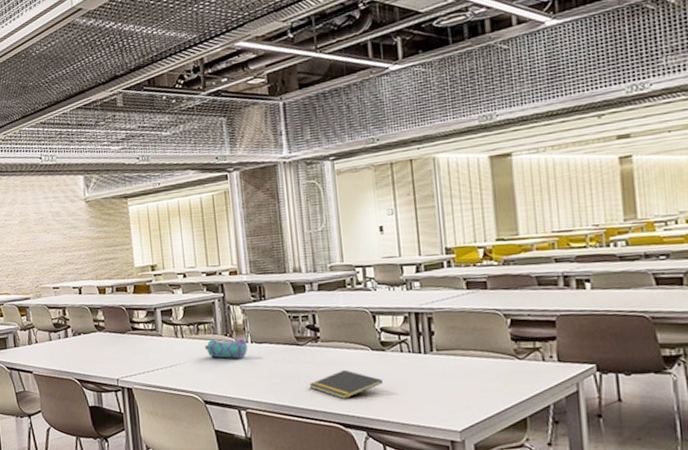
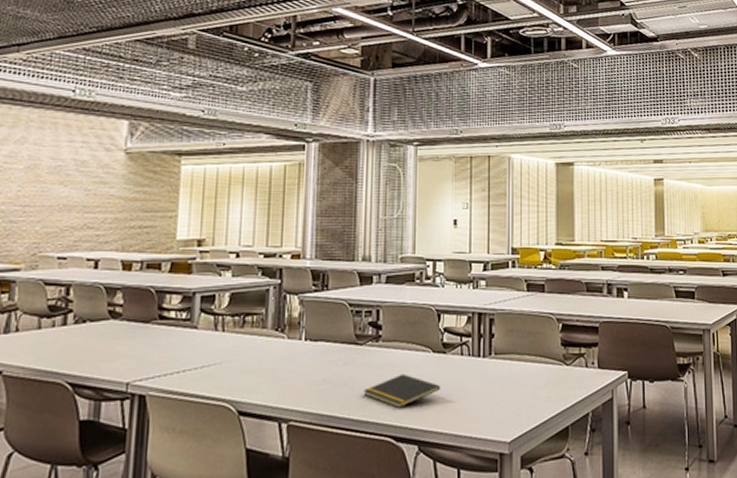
pencil case: present [205,338,247,359] -> none [249,334,300,358]

